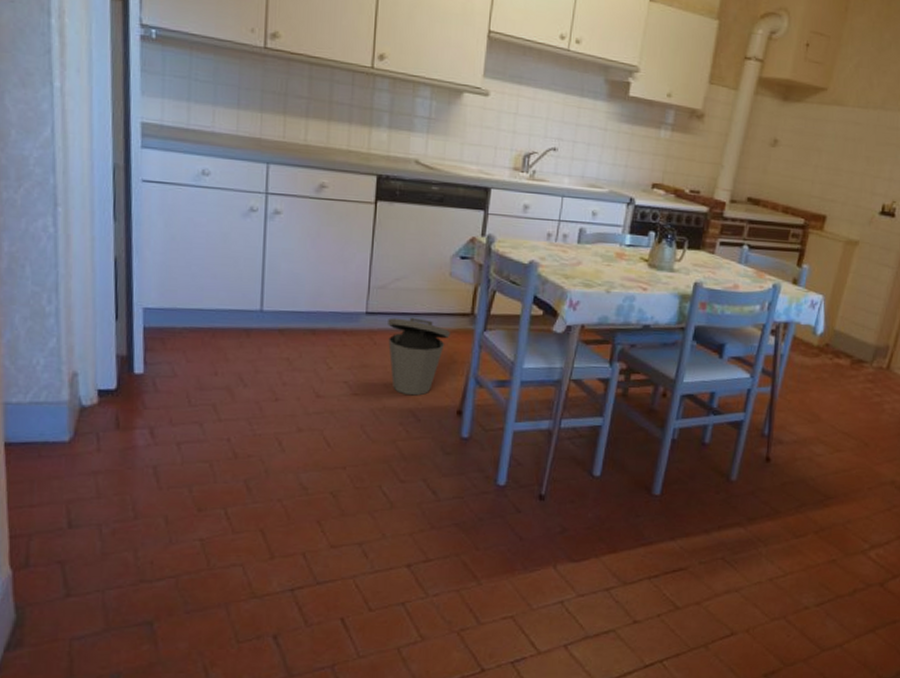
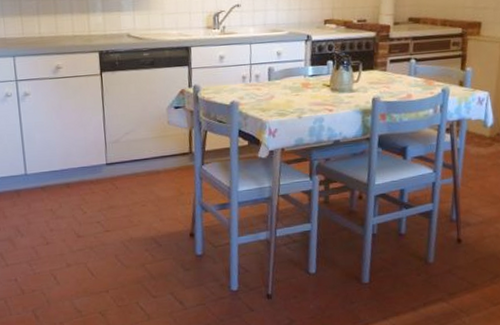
trash can: present [388,317,450,396] -> none [124,162,175,226]

